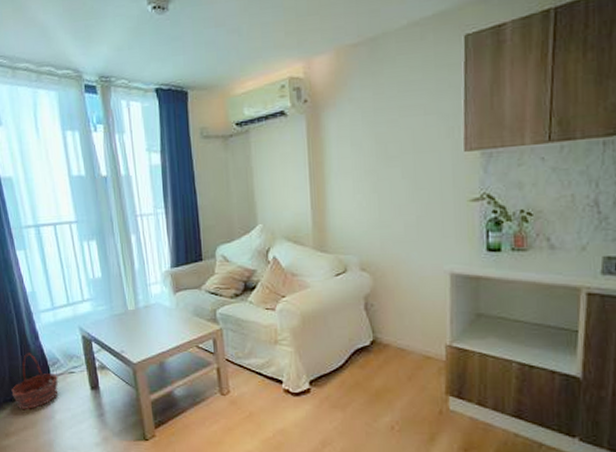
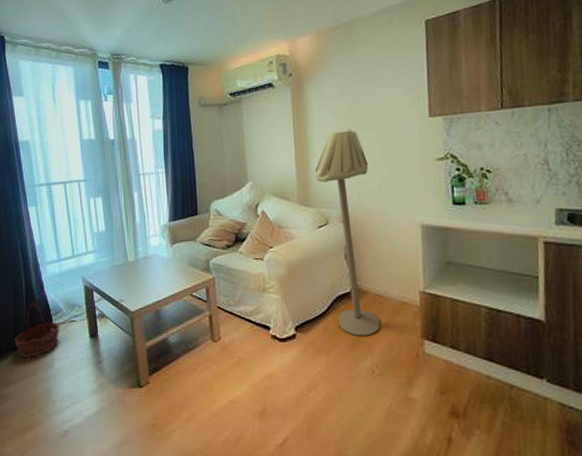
floor lamp: none [332,165,402,391] -> present [314,129,381,336]

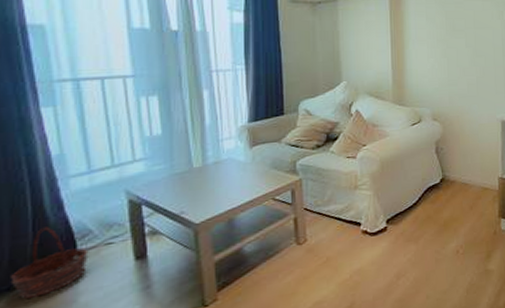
floor lamp: present [314,129,381,336] -> none [409,35,465,222]

